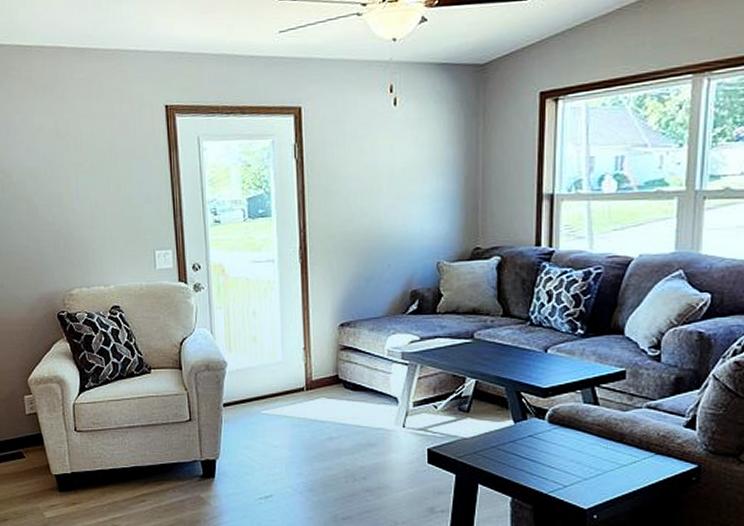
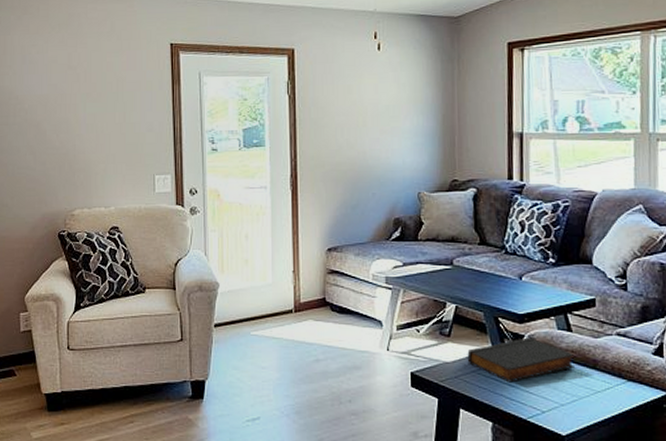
book: none [487,412,601,458] -> present [467,337,575,383]

